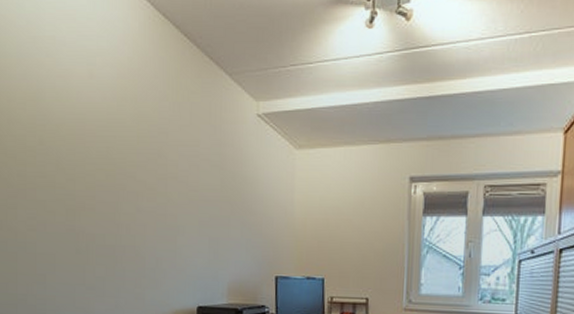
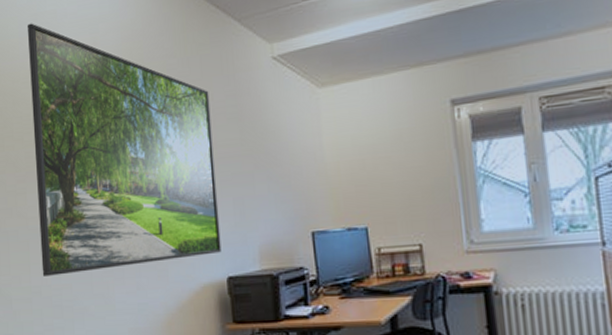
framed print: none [25,45,196,287] -> present [27,23,222,276]

